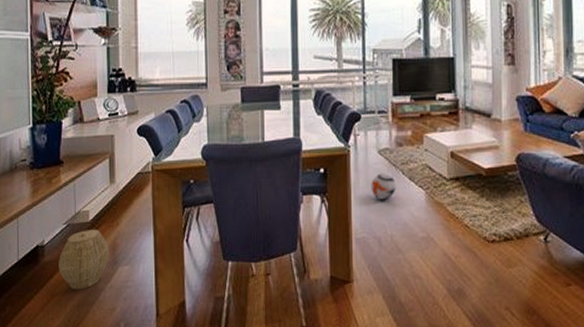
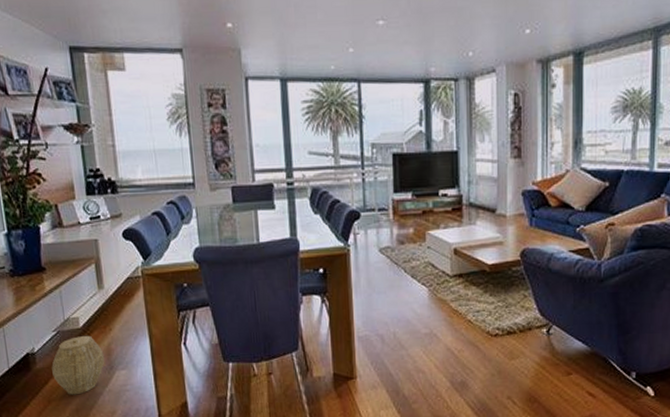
ball: present [371,173,396,200] -> none [372,271,398,298]

